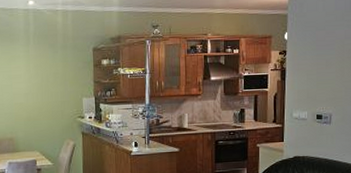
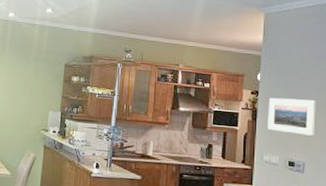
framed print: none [296,53,341,88] -> present [268,97,316,136]

